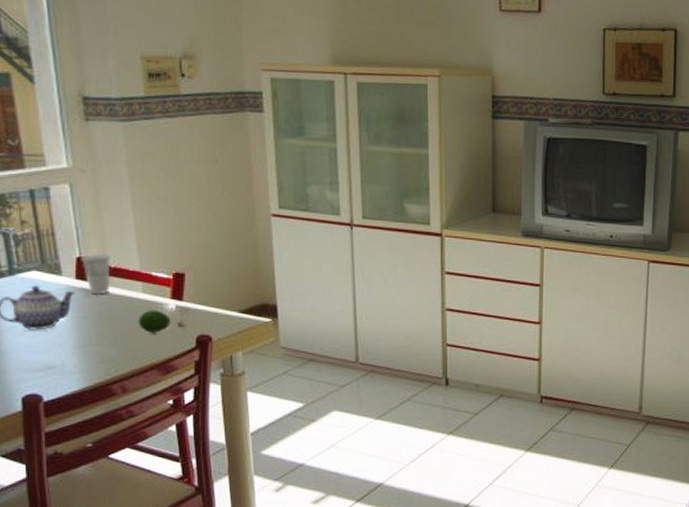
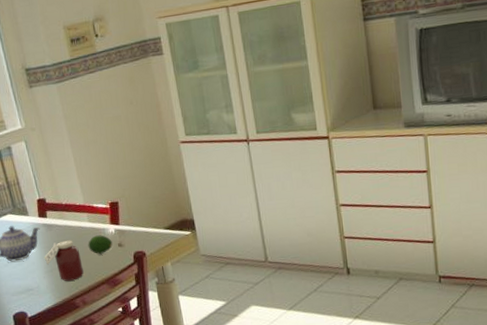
jar: none [76,311,128,362] -> present [44,240,84,281]
cup: present [80,253,111,295] -> none [40,193,64,228]

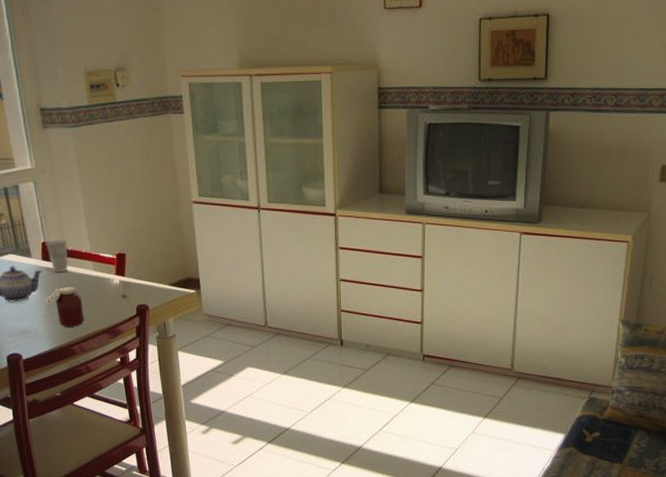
cup: none [40,193,64,228] -> present [45,238,68,273]
fruit: present [88,235,113,254] -> none [91,284,116,303]

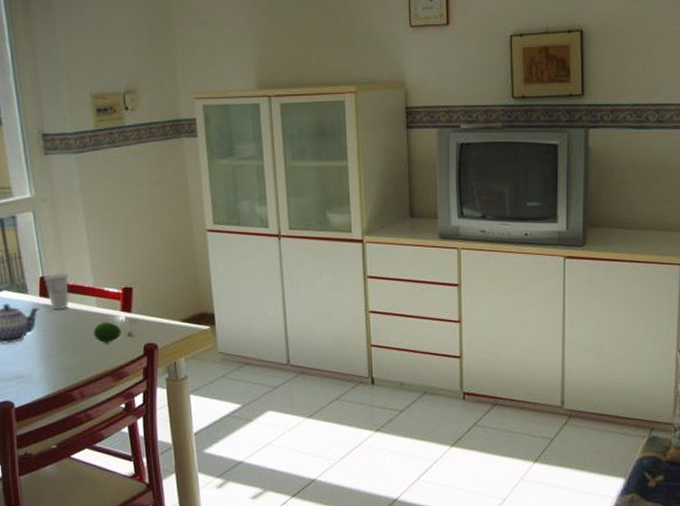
jar: present [44,286,84,327] -> none [40,325,85,370]
fruit: none [91,284,116,303] -> present [93,322,121,343]

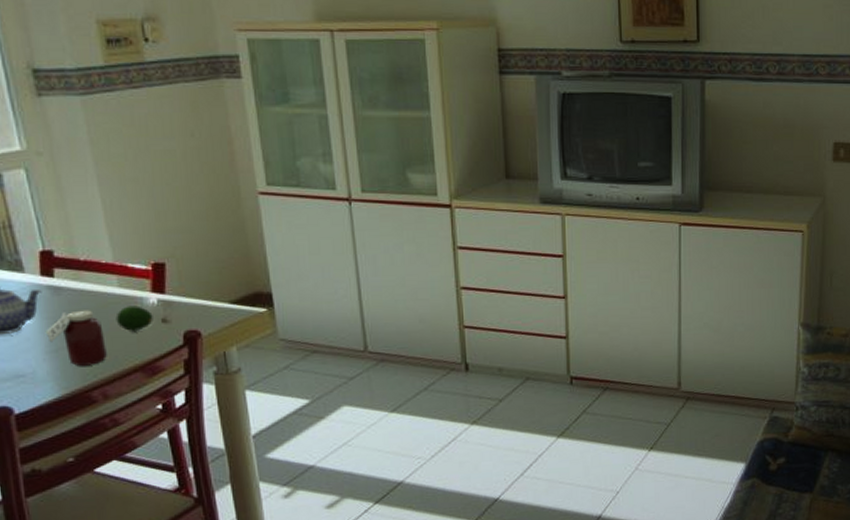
jar: none [40,325,85,370] -> present [45,310,107,366]
cup: present [43,272,69,310] -> none [44,245,80,292]

